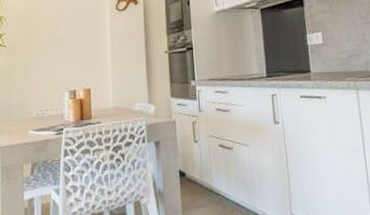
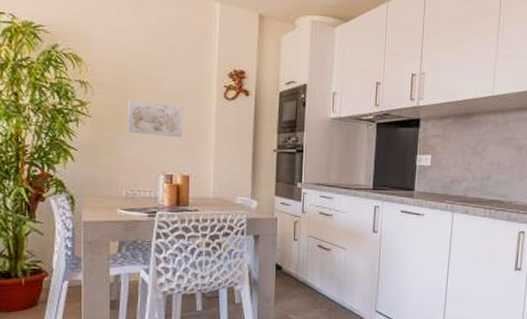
wall art: none [35,24,83,56] -> present [126,99,184,137]

